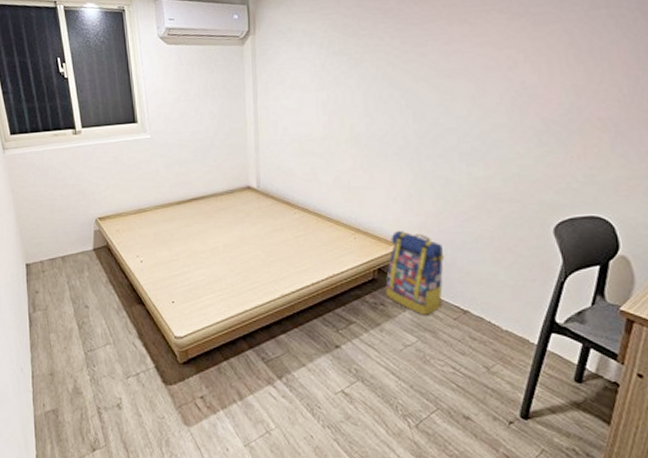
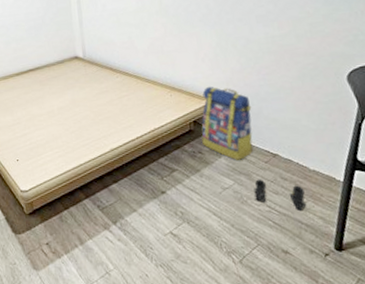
boots: none [438,337,495,374] -> present [254,179,307,210]

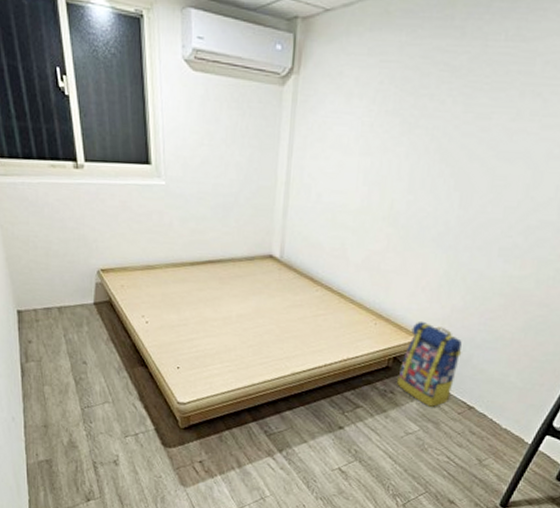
boots: present [254,179,307,210] -> none [437,429,489,466]

